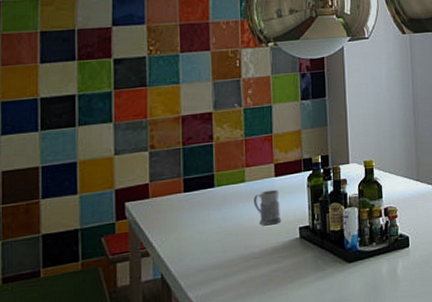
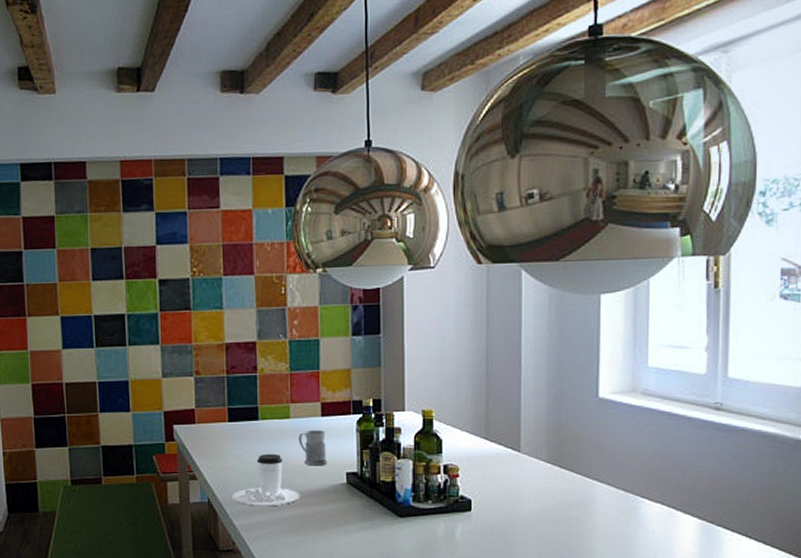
coffee cup: none [187,218,256,275] -> present [232,453,301,507]

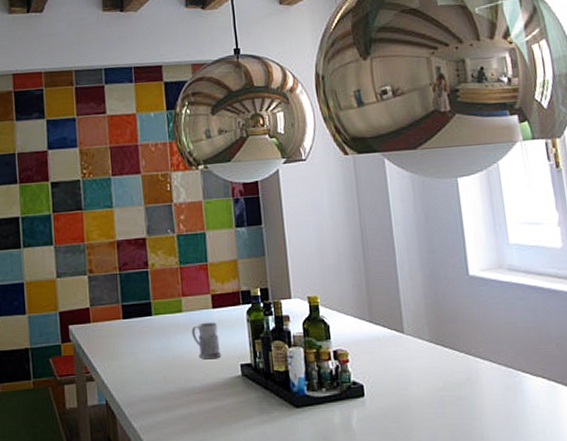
coffee cup: present [232,453,301,507] -> none [129,349,198,406]

